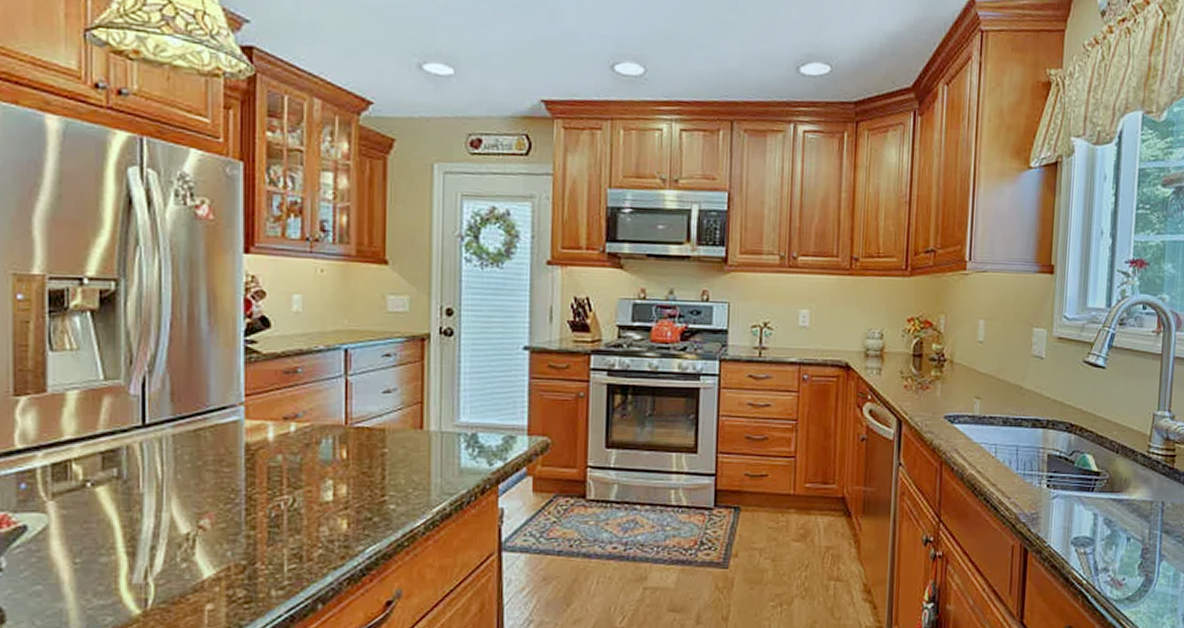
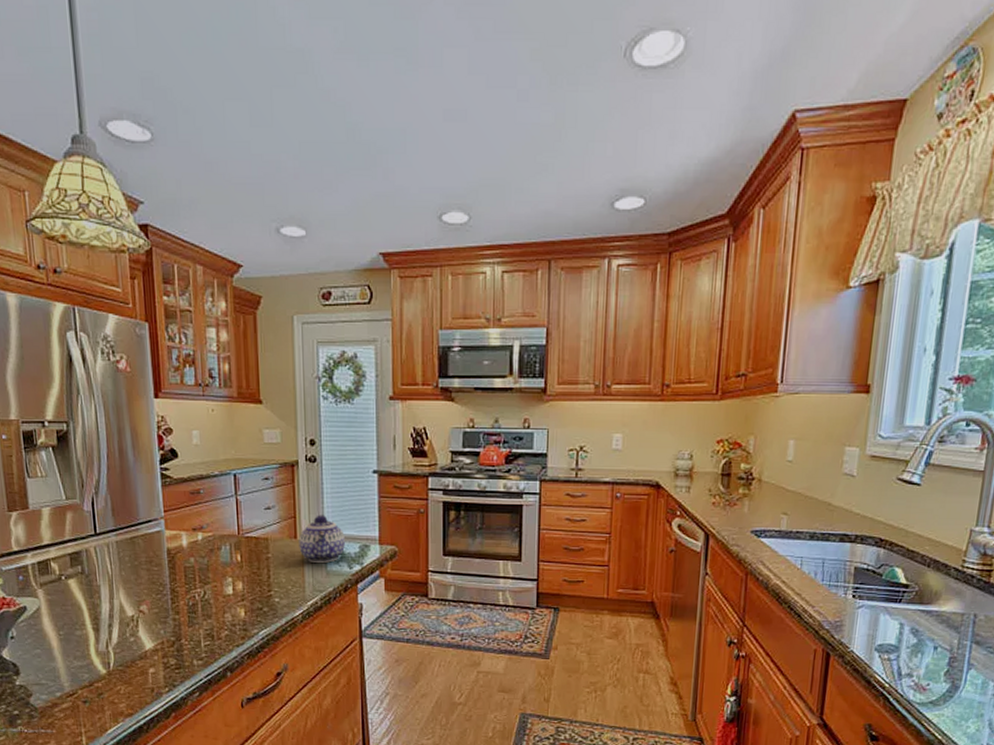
teapot: none [425,399,485,458] -> present [299,515,345,563]

